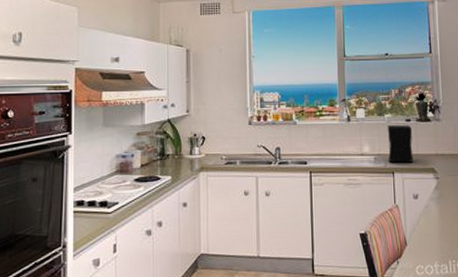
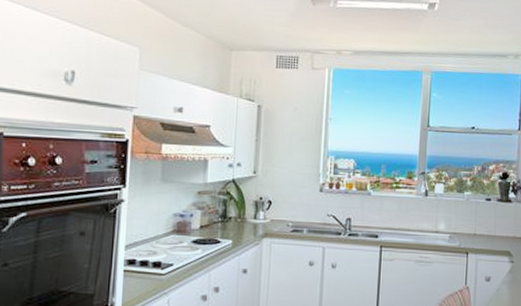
coffee maker: present [387,125,414,163] -> none [464,203,491,244]

